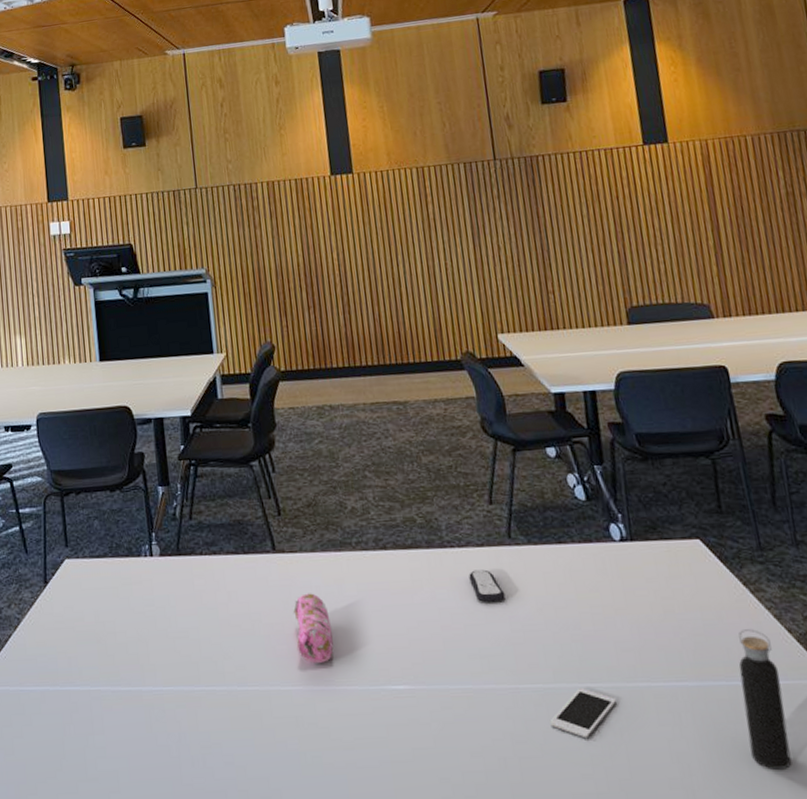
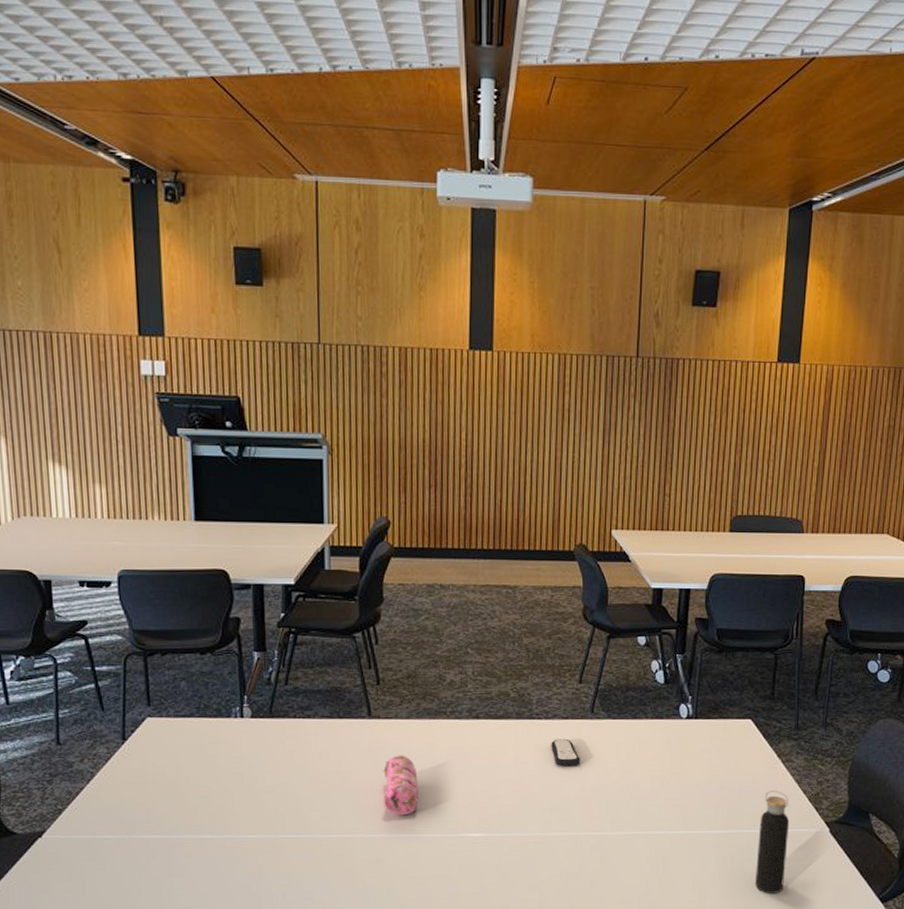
cell phone: present [550,687,616,739] -> none [601,834,658,874]

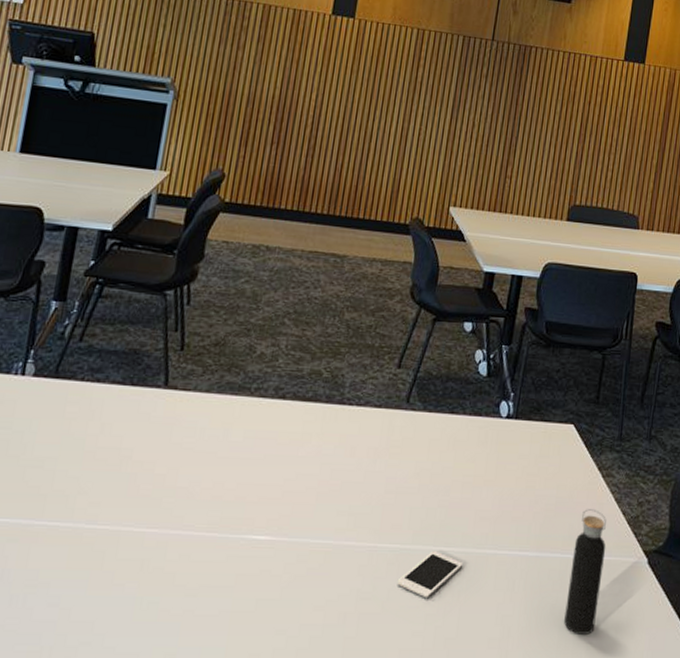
pencil case: present [382,755,418,816] -> none [163,434,207,508]
remote control: present [551,738,580,766] -> none [358,429,389,462]
cell phone: none [601,834,658,874] -> present [397,550,463,598]

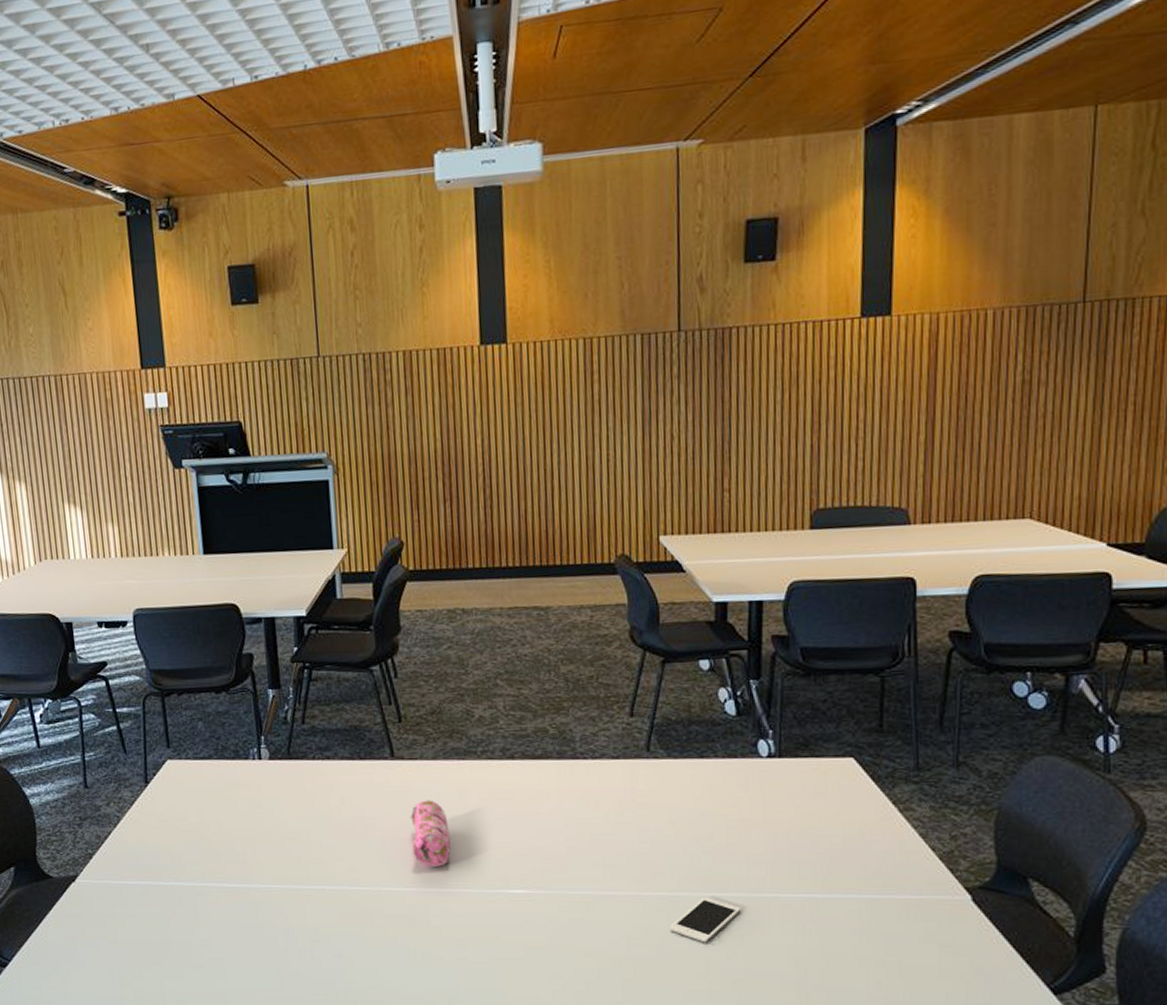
pencil case: none [163,434,207,508] -> present [409,800,451,868]
water bottle: present [564,509,606,635] -> none [871,846,915,975]

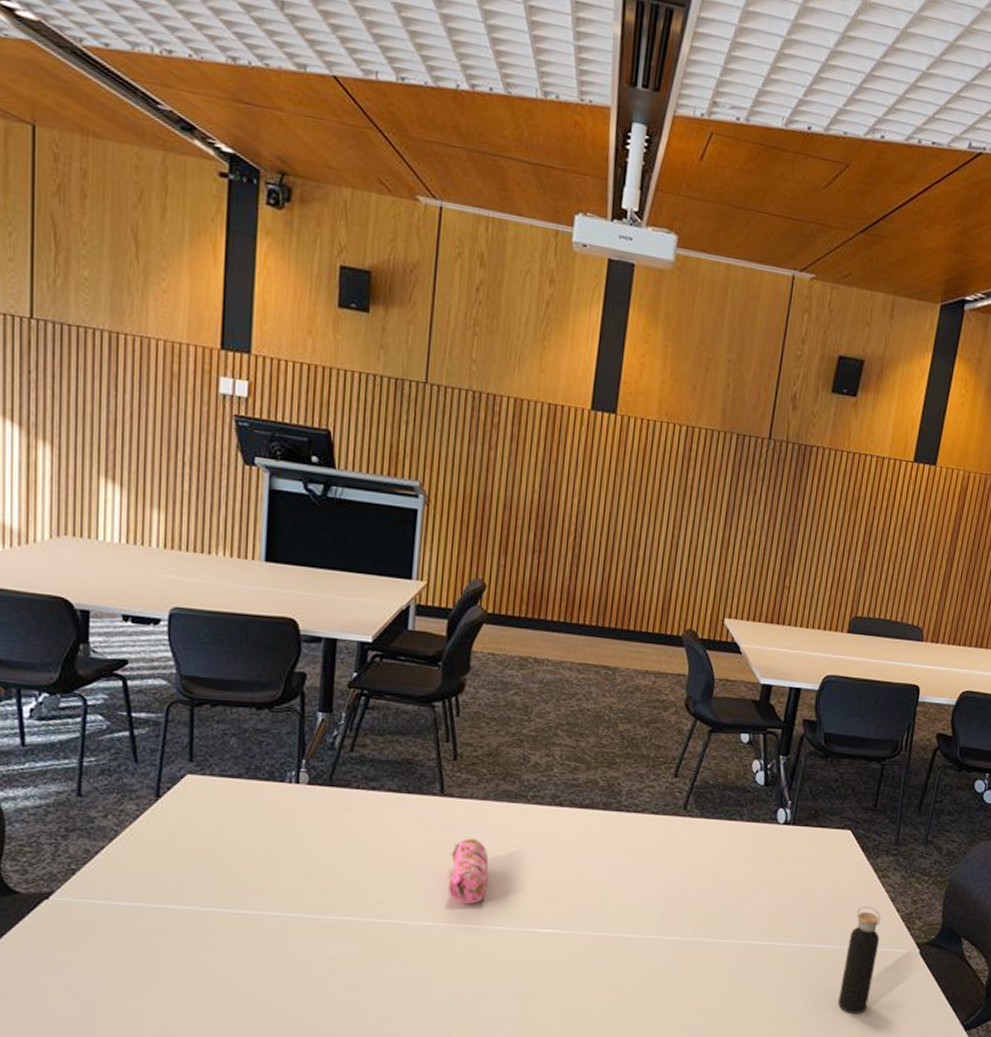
cell phone: present [669,896,740,943] -> none [679,942,741,983]
water bottle: none [871,846,915,975] -> present [838,906,881,1014]

